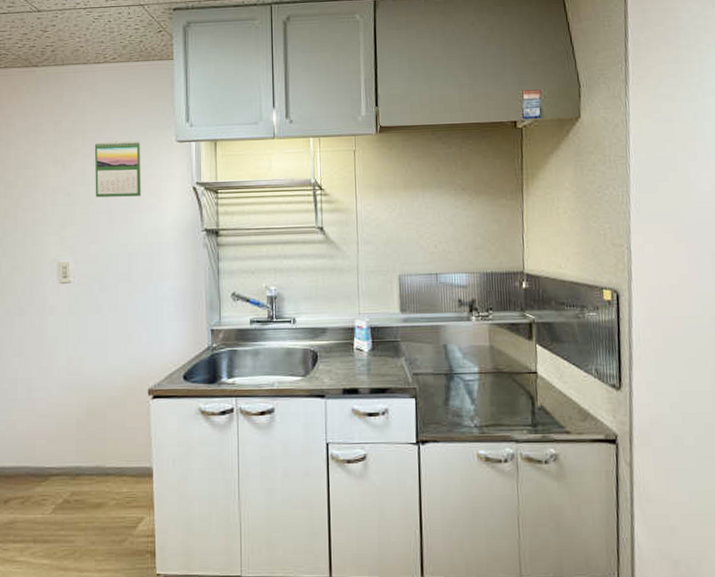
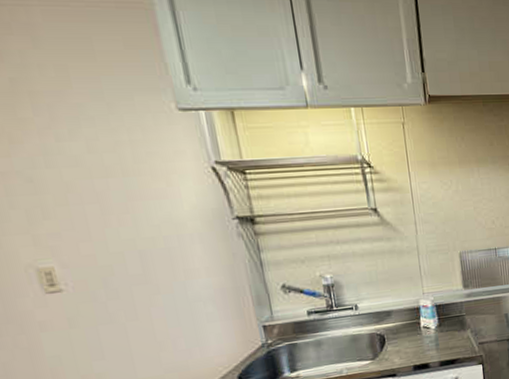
calendar: present [94,140,142,198] -> none [53,107,142,184]

